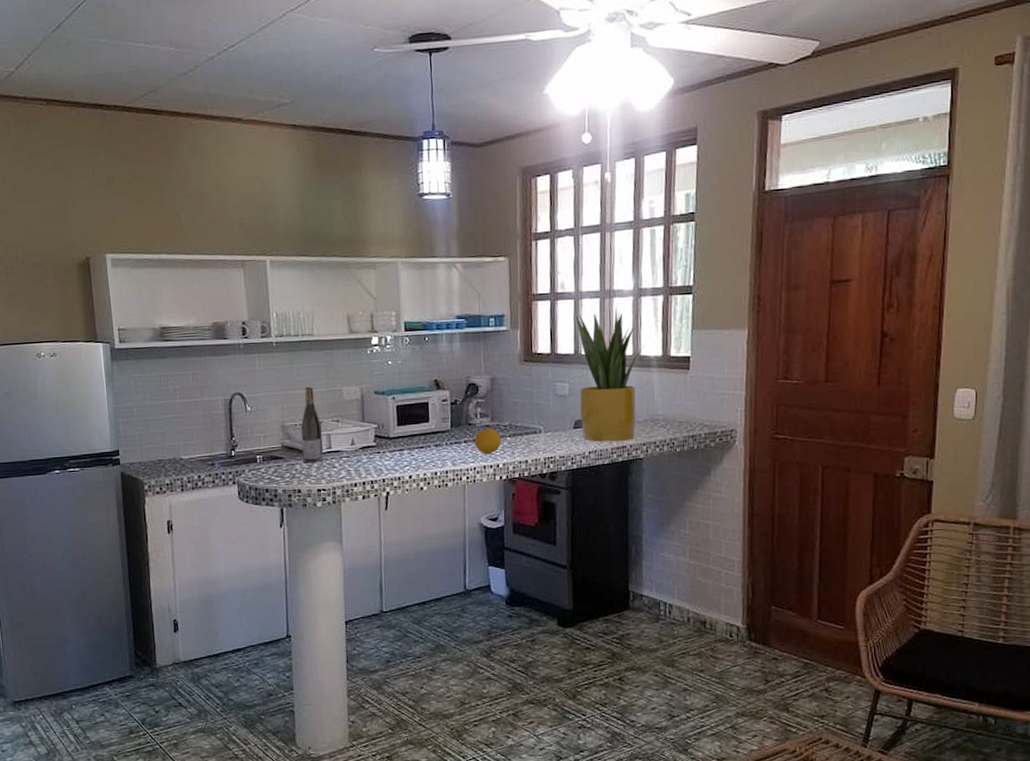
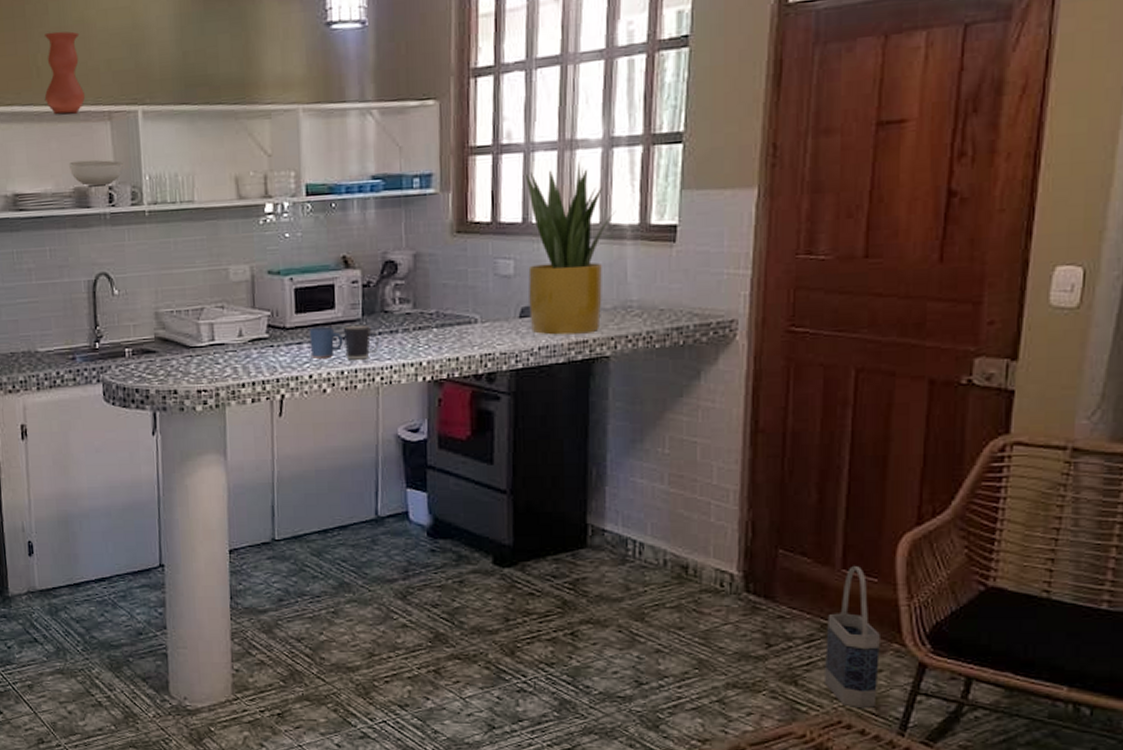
vase: none [187,194,222,263] -> present [45,31,85,116]
bowl: none [208,300,254,322] -> present [68,160,123,187]
wine bottle: present [300,386,324,464] -> none [177,264,205,359]
mug: none [408,436,436,462] -> present [309,326,343,359]
mug: none [435,434,465,463] -> present [343,324,379,360]
fruit: present [474,428,501,455] -> none [391,317,426,350]
bag: none [807,617,847,728] -> present [823,566,880,709]

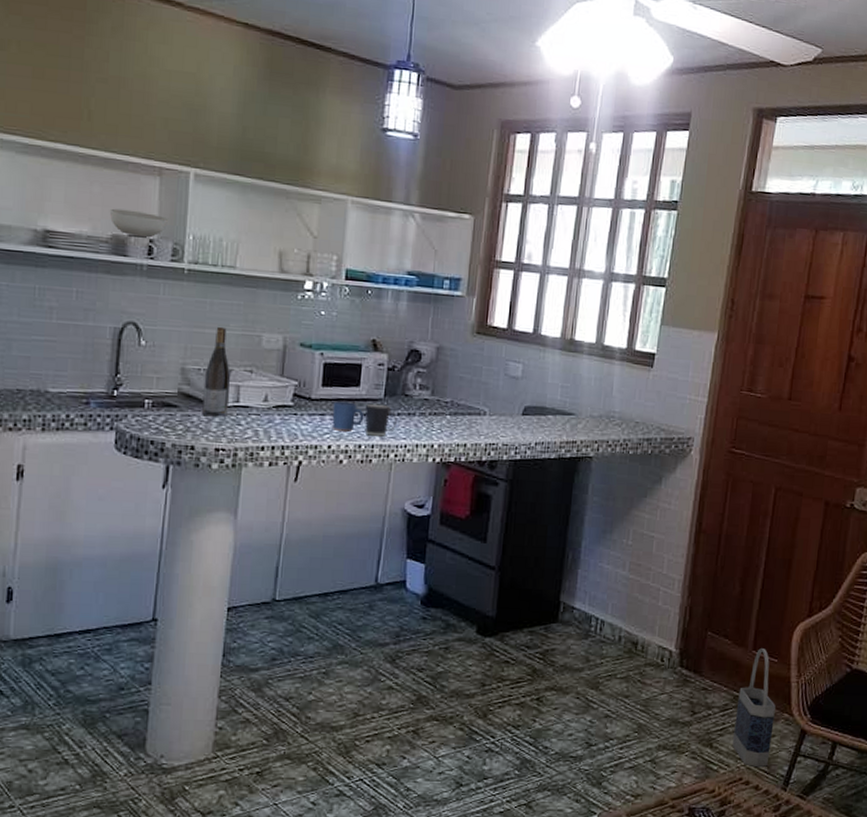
vase: present [45,31,85,116] -> none [94,79,139,165]
wine bottle: none [177,264,205,359] -> present [202,326,231,417]
planter: present [526,161,616,335] -> none [530,288,609,435]

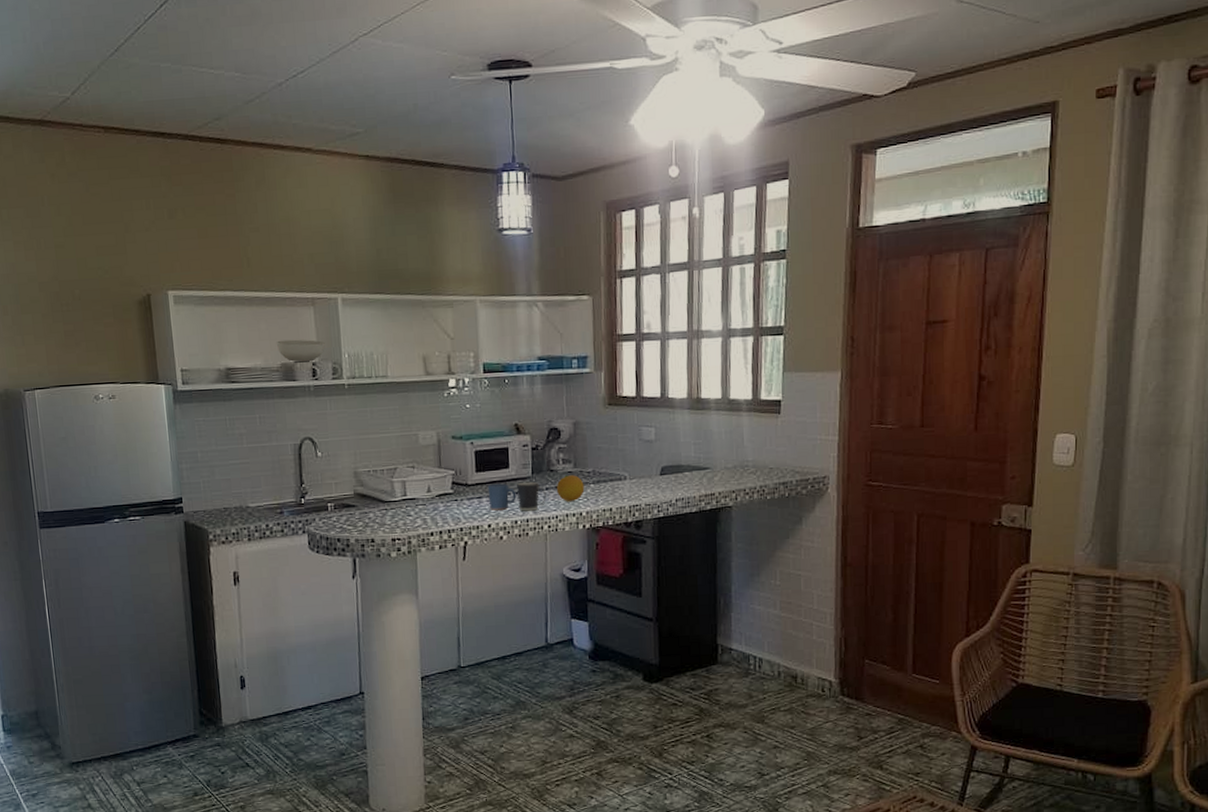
wine bottle: present [202,326,231,417] -> none [374,430,398,512]
fruit: none [408,402,440,432] -> present [556,475,585,502]
bag: present [731,648,776,768] -> none [902,671,943,786]

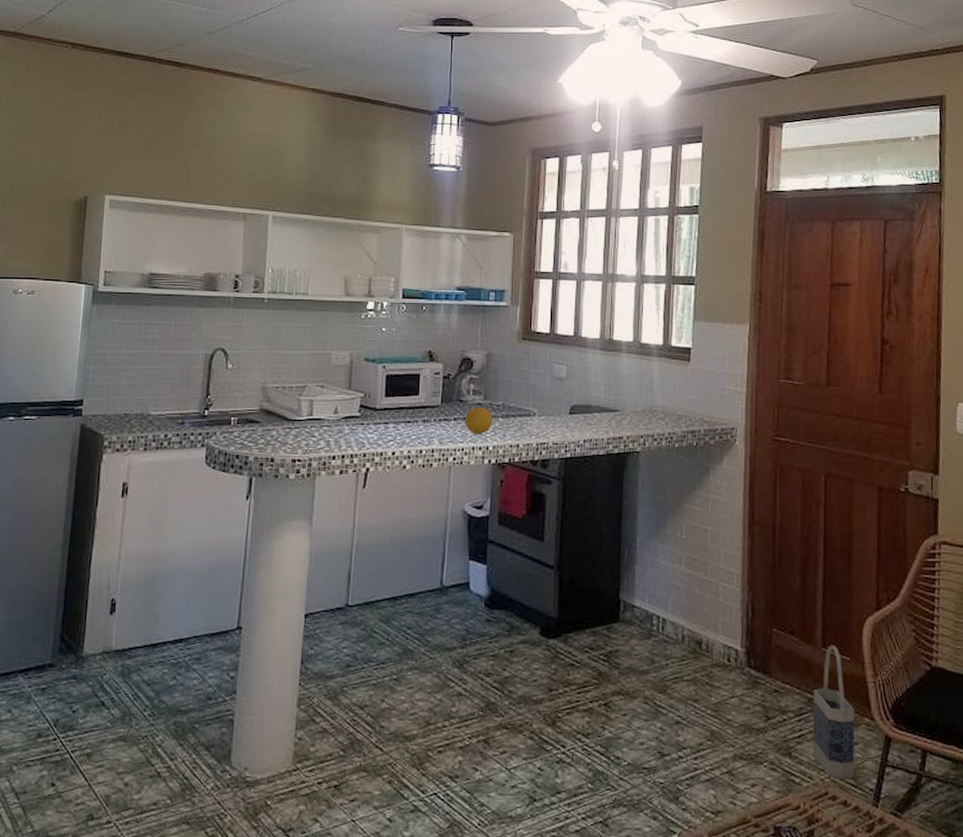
bowl: present [276,339,325,363] -> none [202,251,251,274]
mug: present [487,483,517,511] -> none [395,410,424,438]
mug: present [516,481,546,511] -> none [424,410,454,441]
bag: none [902,671,943,786] -> present [812,646,855,780]

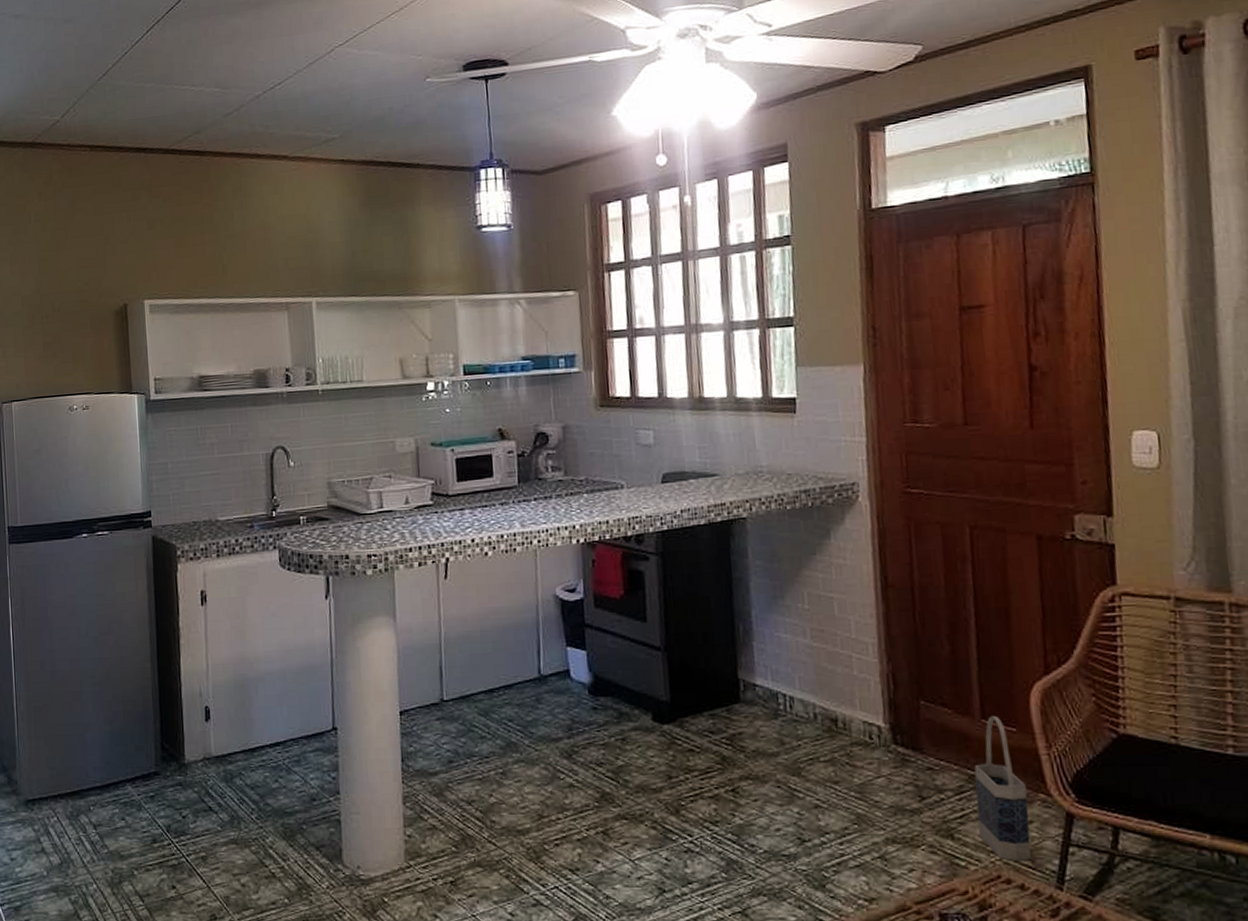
fruit: present [464,407,493,435] -> none [545,484,577,514]

